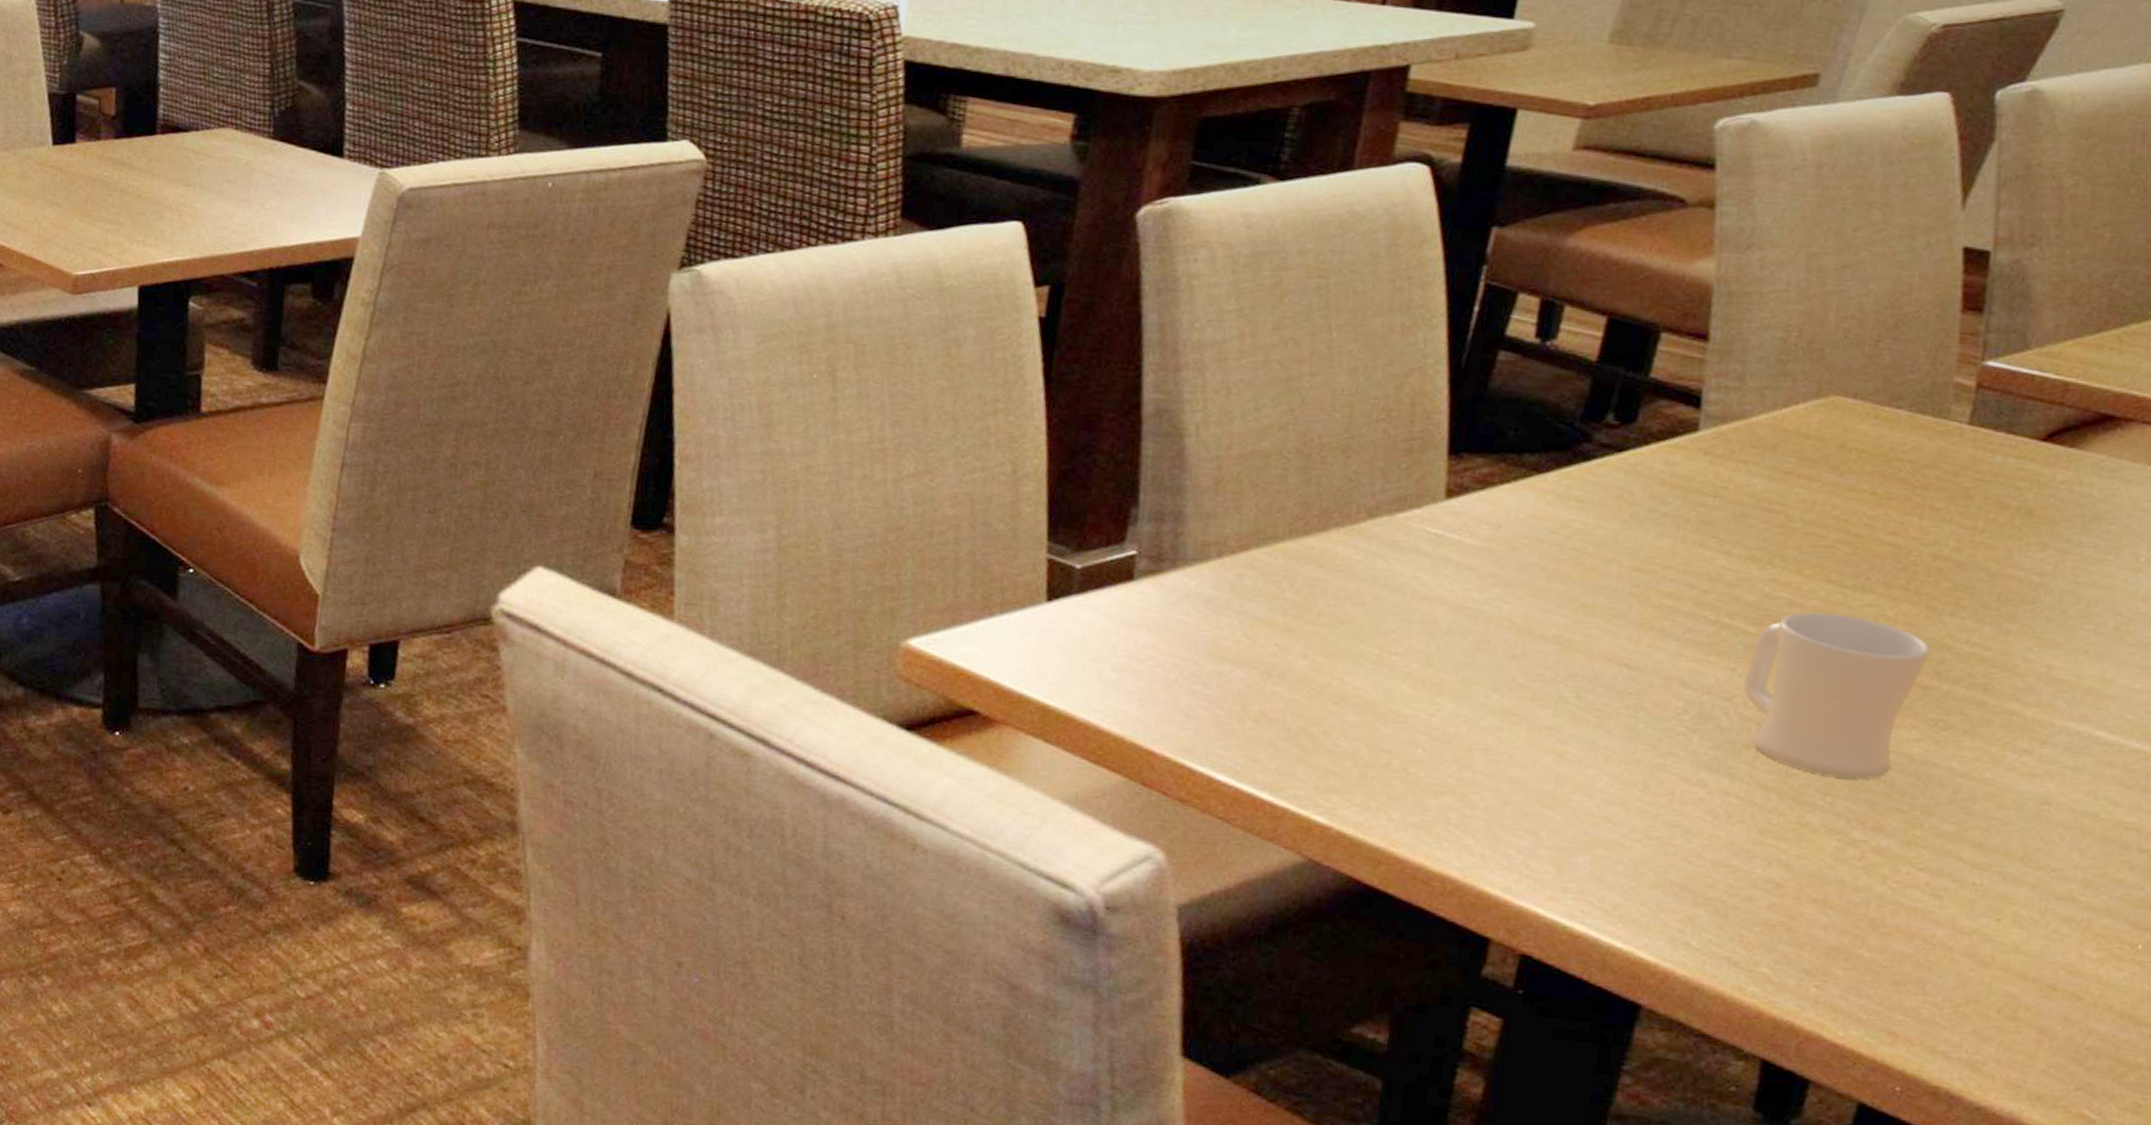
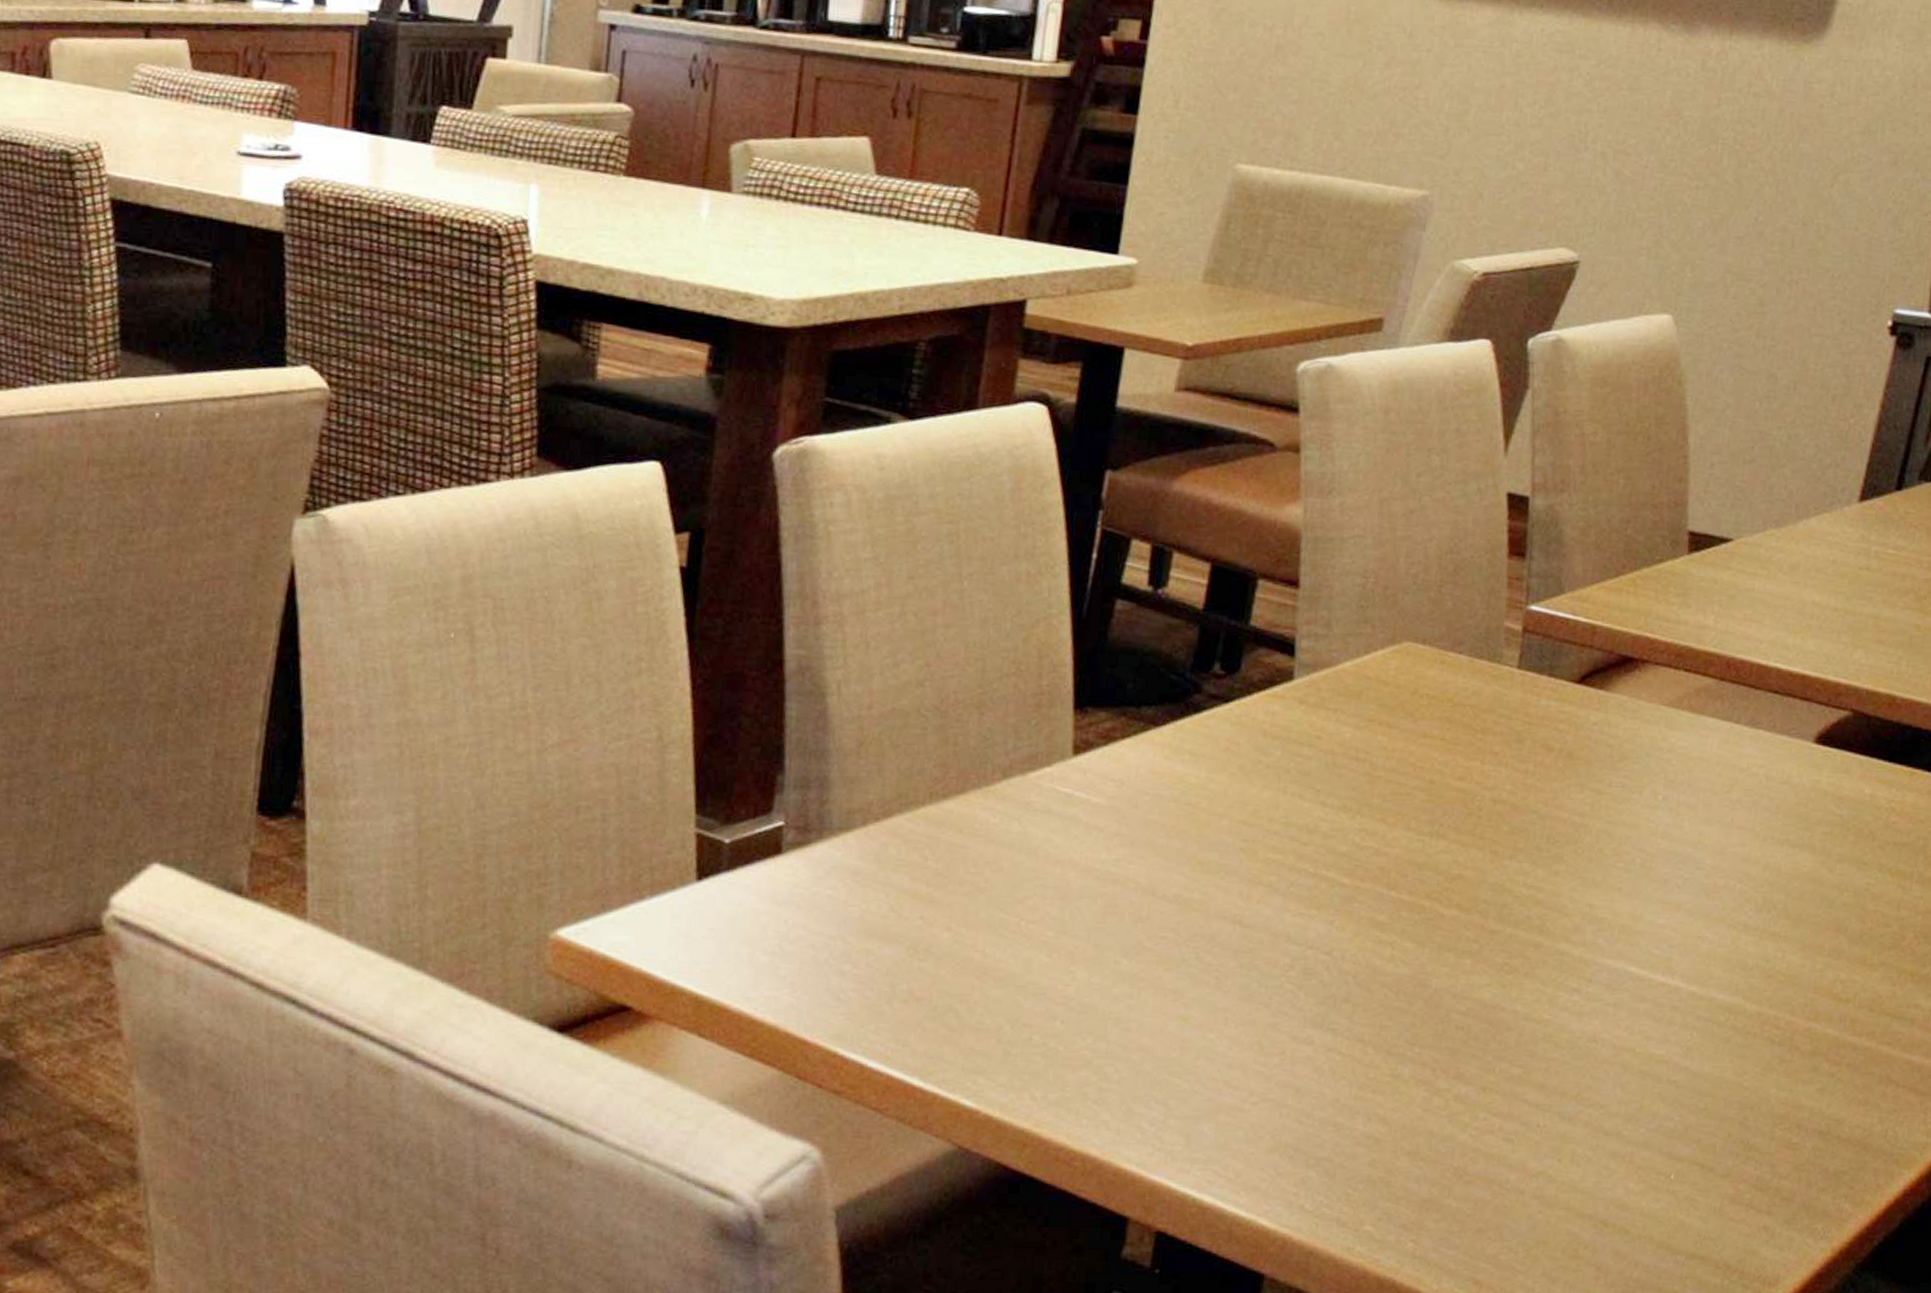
mug: present [1743,611,1931,779] -> none [1340,860,1495,1027]

